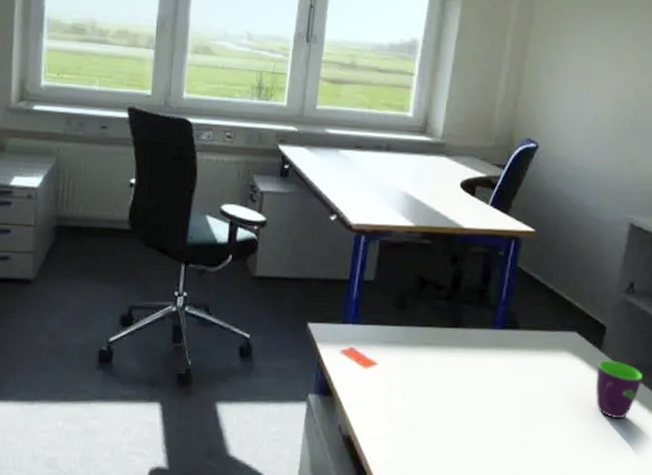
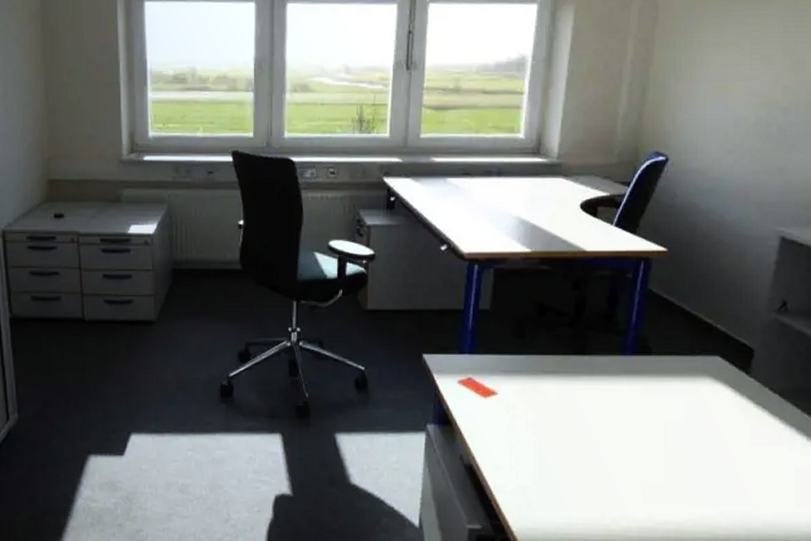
mug: present [595,360,643,420] -> none [743,385,801,448]

